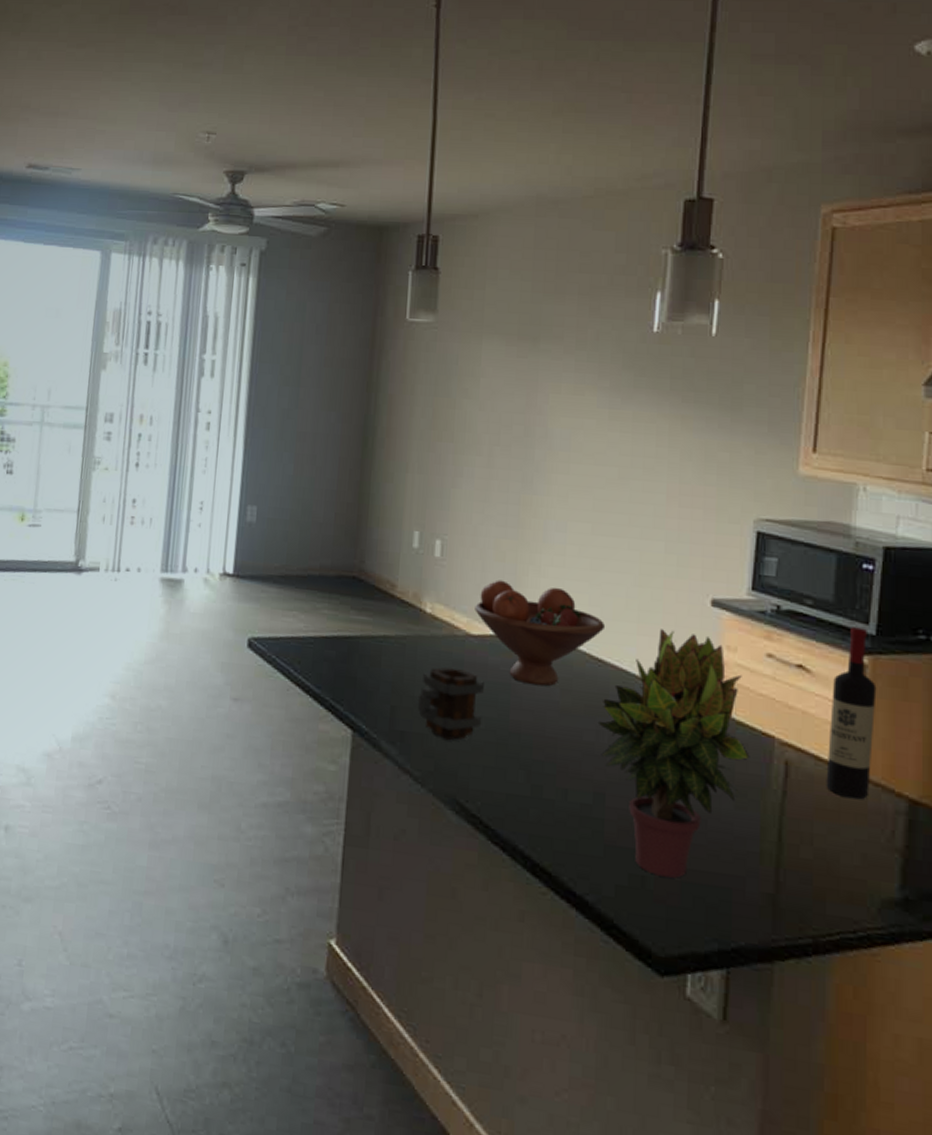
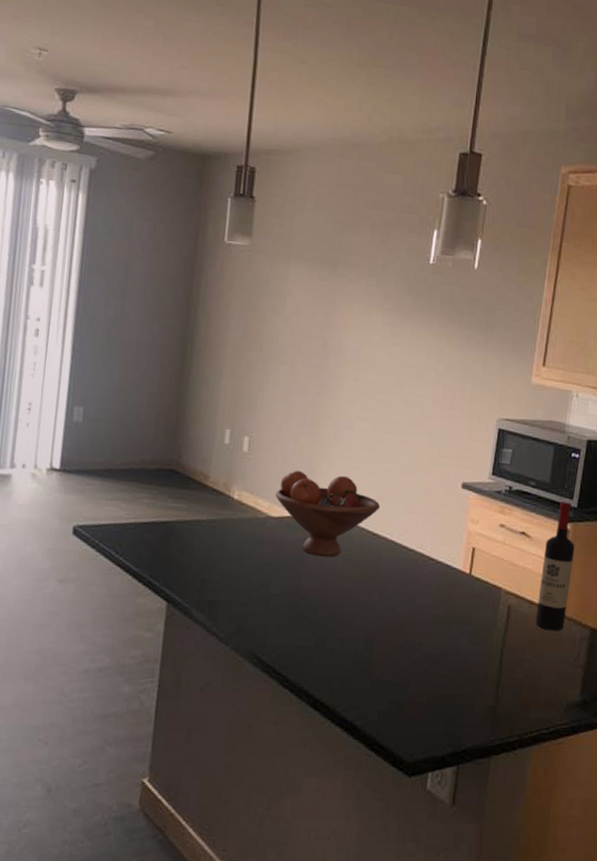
mug: present [417,667,484,741] -> none [224,544,281,606]
potted plant: present [597,629,750,878] -> none [370,507,483,701]

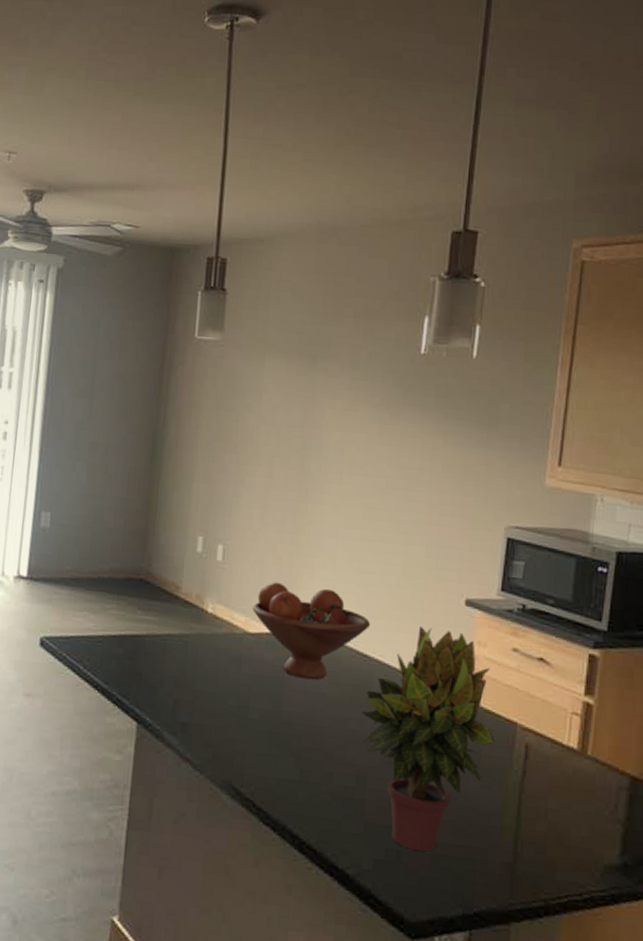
potted plant: none [370,507,483,701] -> present [361,626,495,852]
wine bottle: present [535,502,575,631] -> none [560,623,607,778]

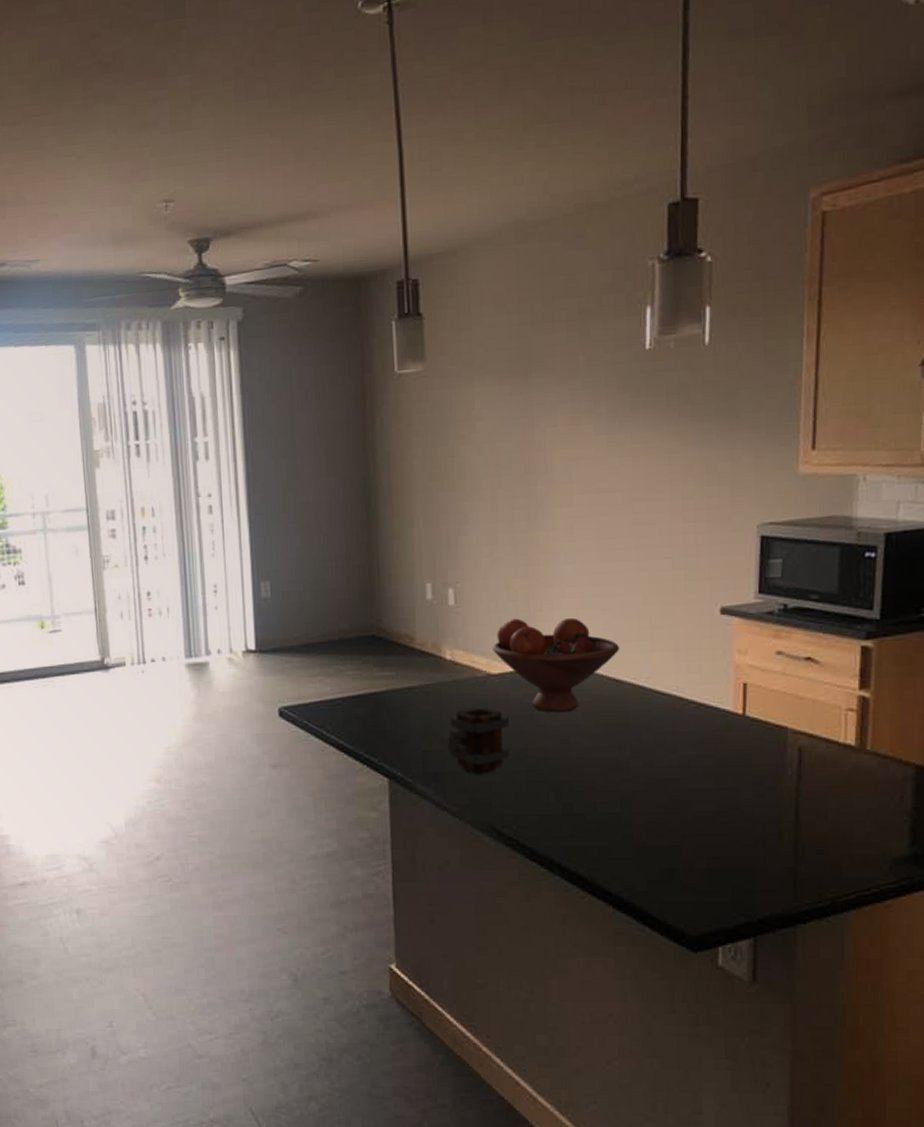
mug: none [198,662,260,731] -> present [447,707,510,775]
potted plant: present [361,626,495,852] -> none [619,642,765,867]

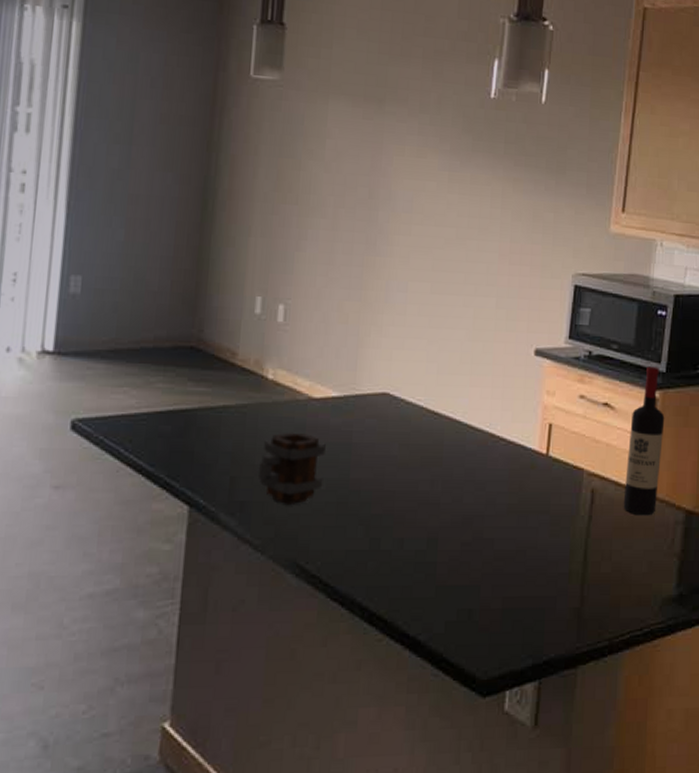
fruit bowl: present [493,617,620,713] -> none [317,342,442,443]
wine bottle: none [837,614,883,773] -> present [623,366,665,516]

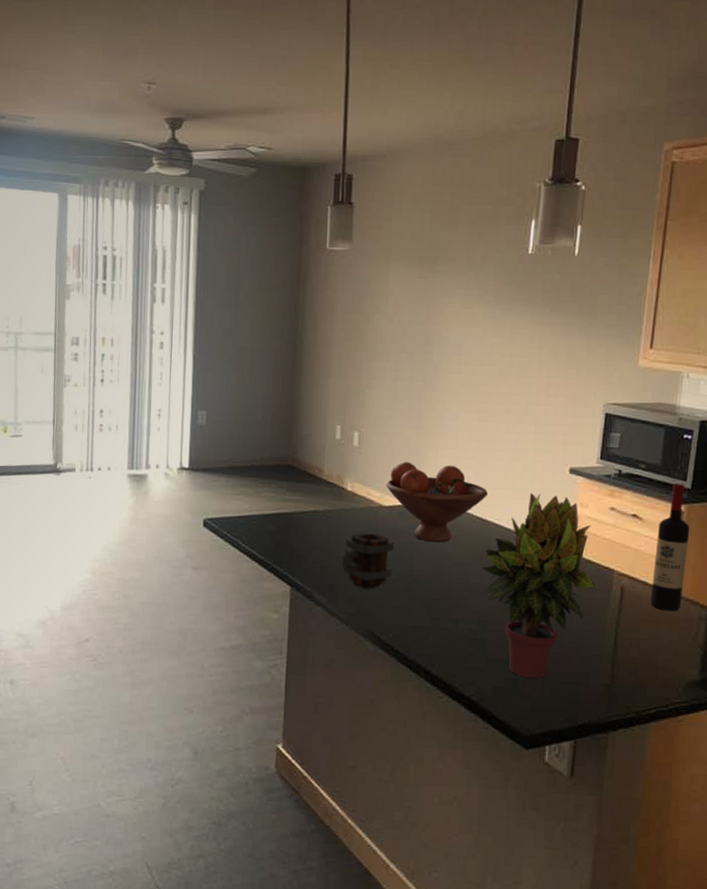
fruit bowl: none [317,342,442,443] -> present [386,461,489,543]
potted plant: none [432,380,563,607] -> present [481,493,595,679]

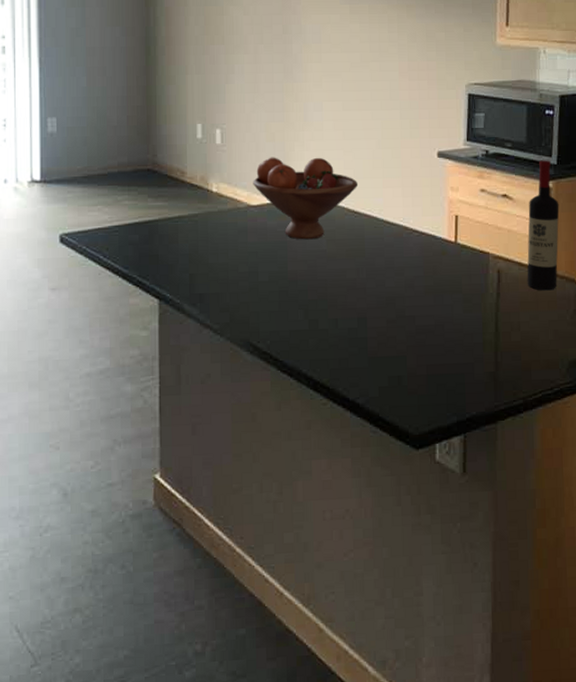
mug: present [342,532,394,589] -> none [211,234,266,296]
potted plant: present [481,493,595,679] -> none [357,180,472,374]

